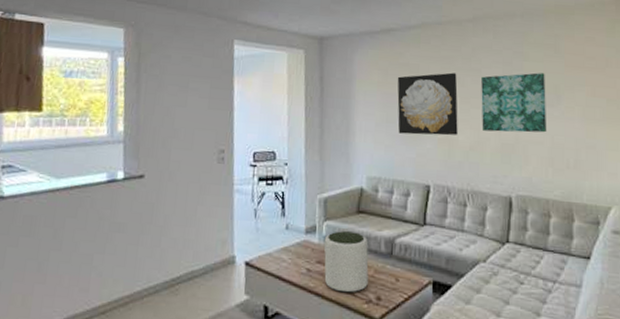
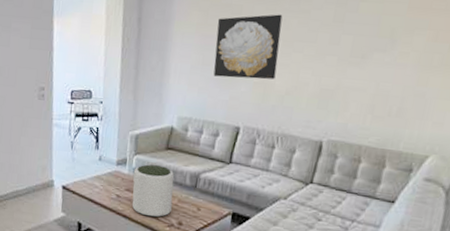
wall art: present [481,72,547,133] -> none [302,14,383,79]

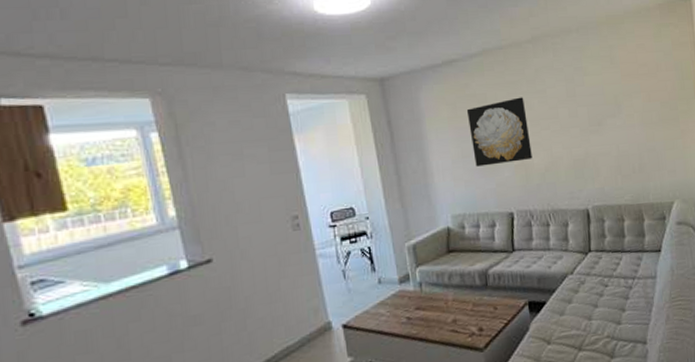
plant pot: present [132,164,175,218] -> none [419,272,469,333]

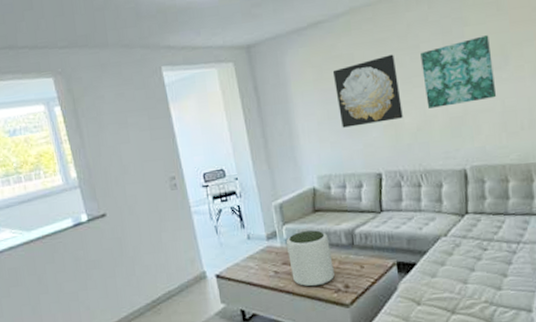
plant pot: none [419,272,469,333] -> present [286,230,334,287]
wall art: none [547,85,613,150] -> present [420,35,497,108]

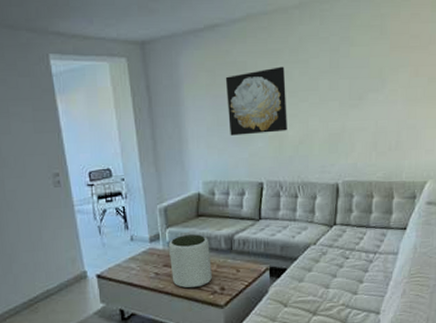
wall art: present [420,35,497,108] -> none [309,57,372,123]

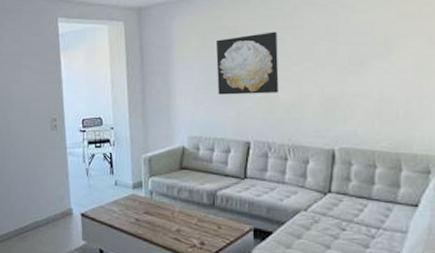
plant pot: present [168,234,212,289] -> none [150,186,192,239]

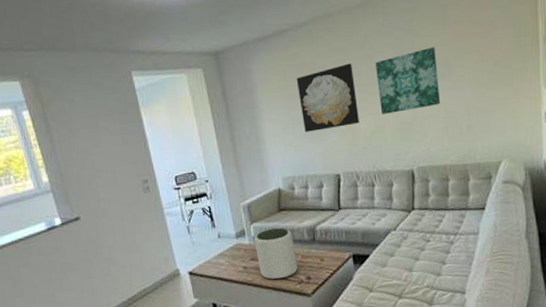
plant pot: none [150,186,192,239] -> present [253,228,298,280]
wall art: none [303,24,375,87] -> present [375,47,441,114]

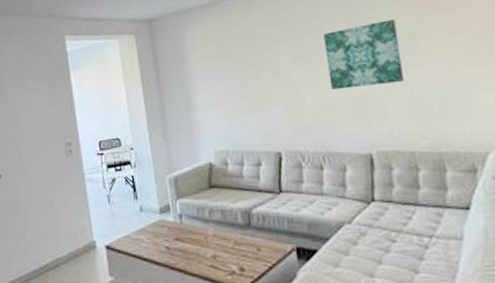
plant pot: present [253,228,298,280] -> none [179,207,229,266]
wall art: present [296,63,359,132] -> none [233,34,305,104]

